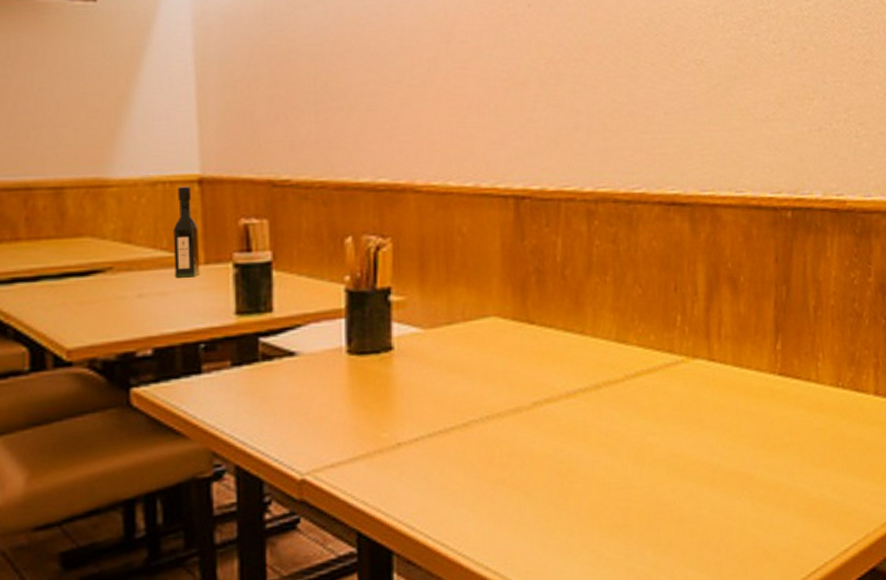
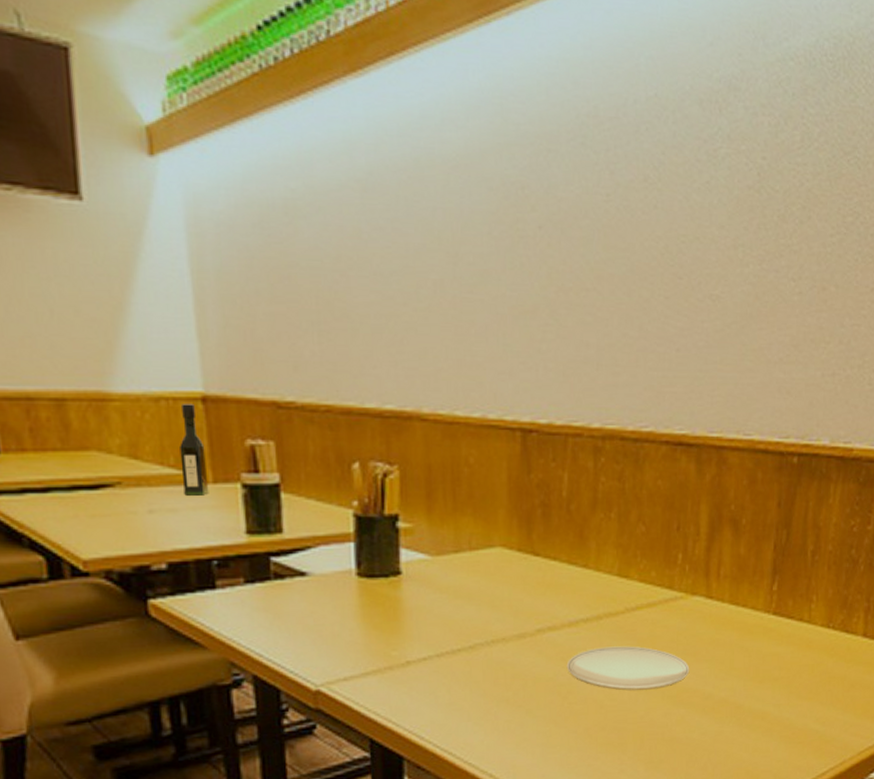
plate: none [565,416,696,466] -> present [566,646,690,691]

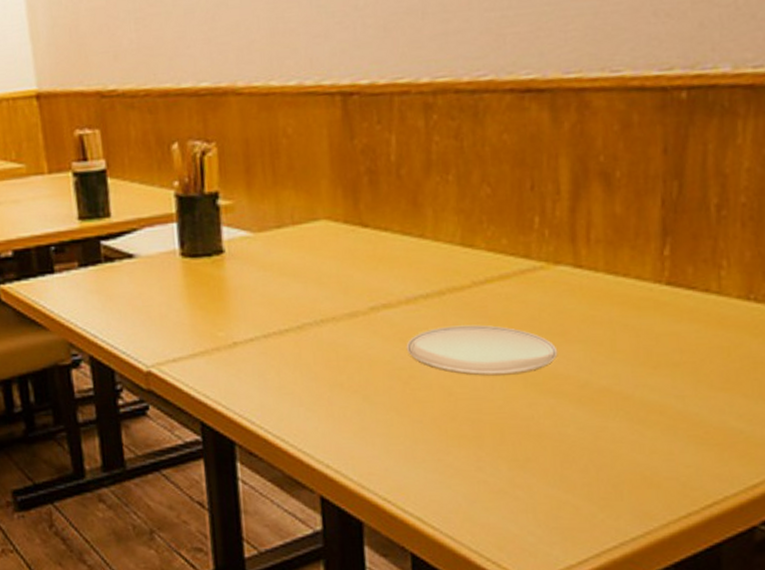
bottle: present [180,404,209,497] -> none [19,102,45,188]

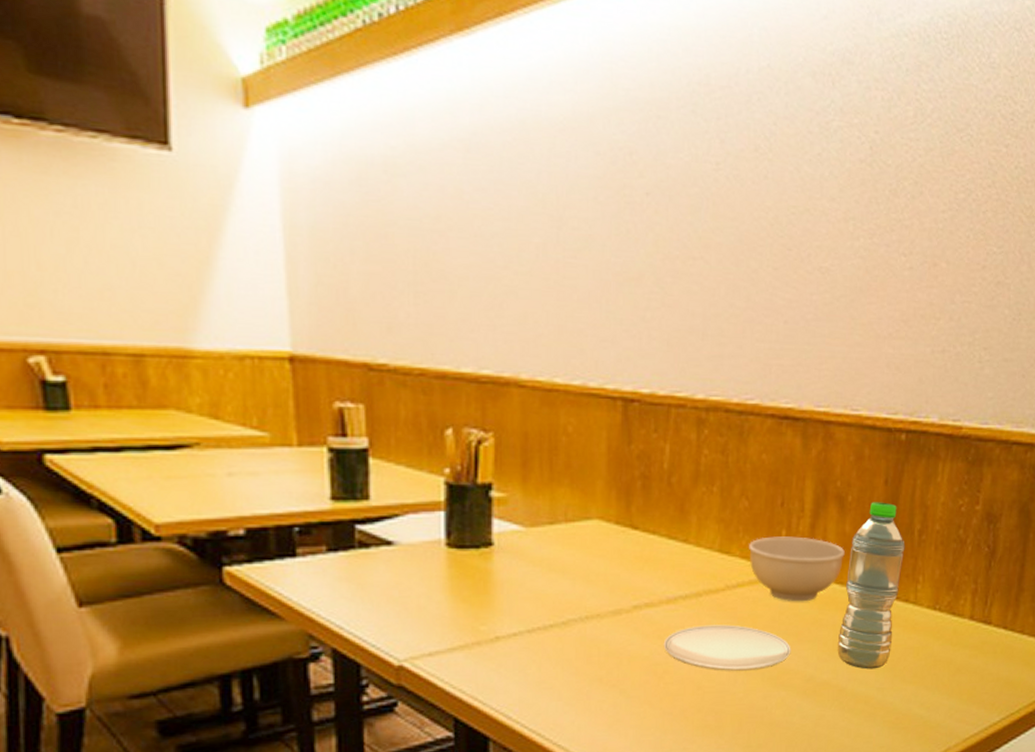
soup bowl: none [494,223,618,297] -> present [748,536,846,602]
water bottle: none [616,174,699,374] -> present [837,502,905,670]

